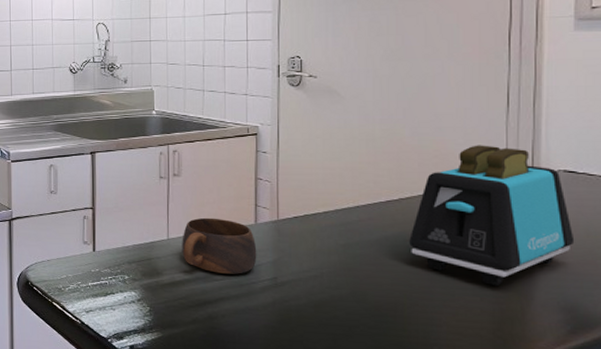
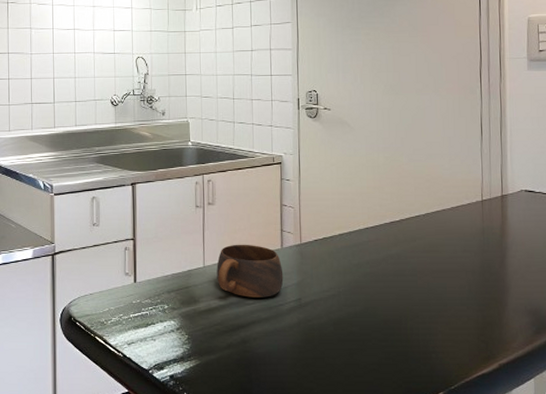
toaster: present [409,145,575,286] -> none [409,169,536,296]

